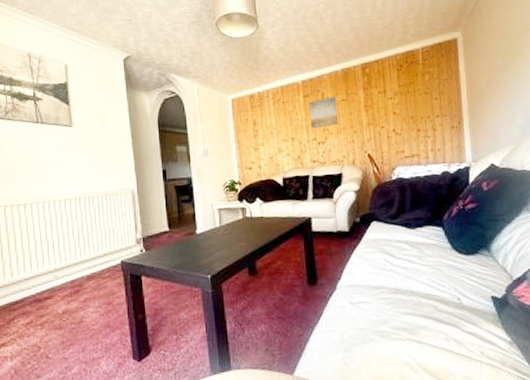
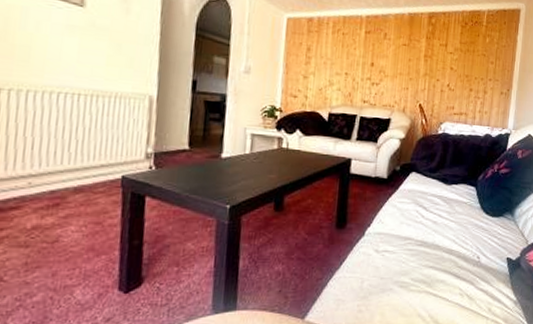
wall art: present [309,97,338,129] -> none [368,38,398,69]

